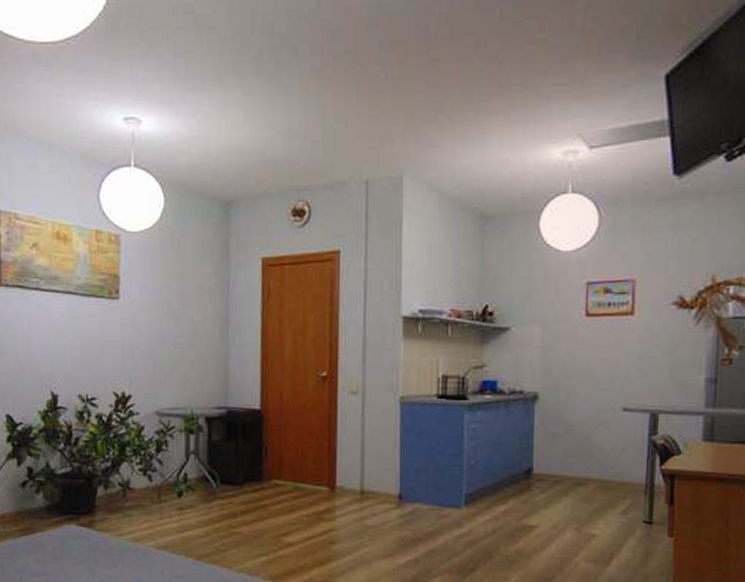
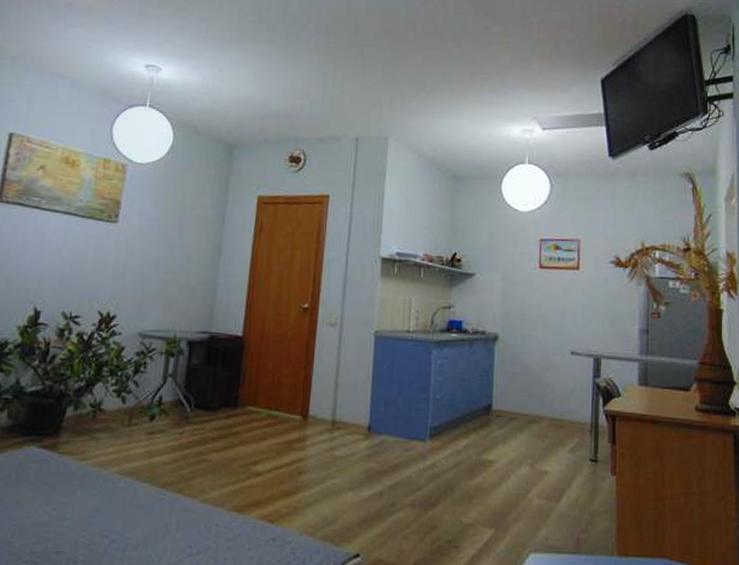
dish rack: present [436,374,469,400] -> none [407,312,437,337]

